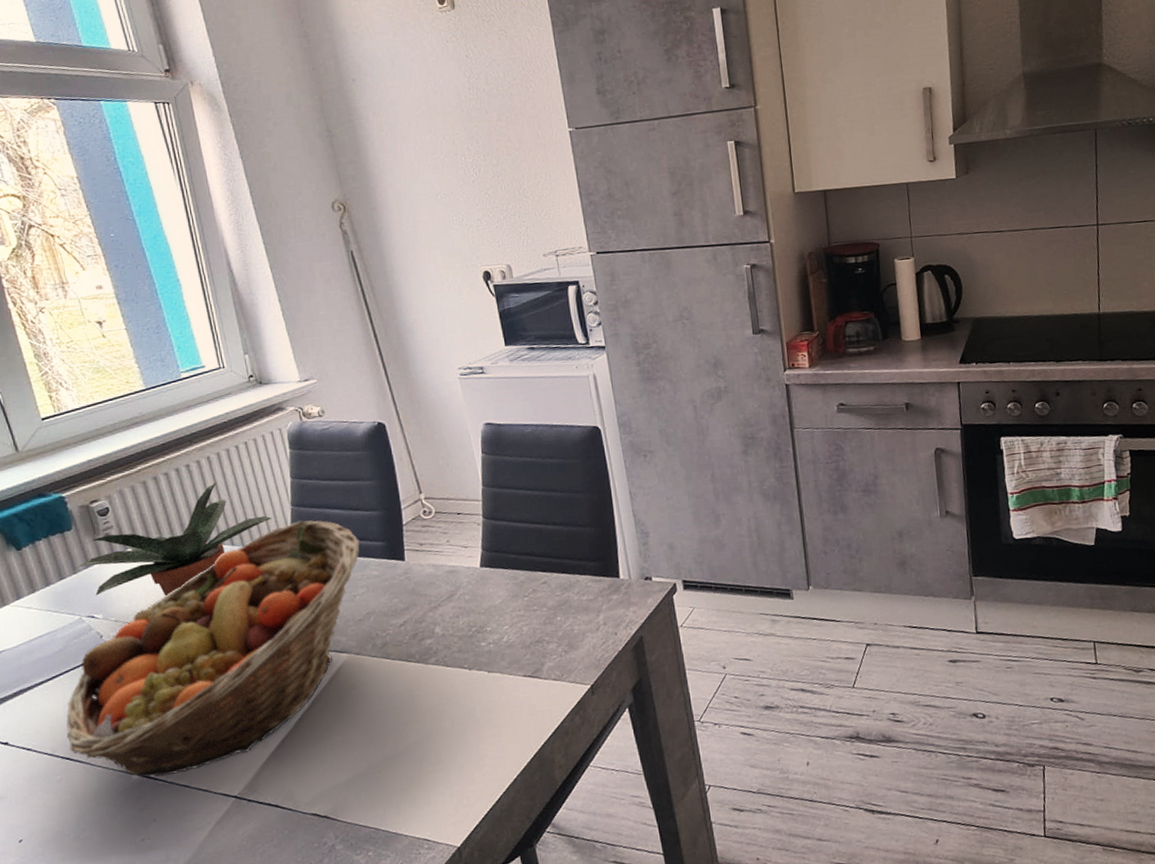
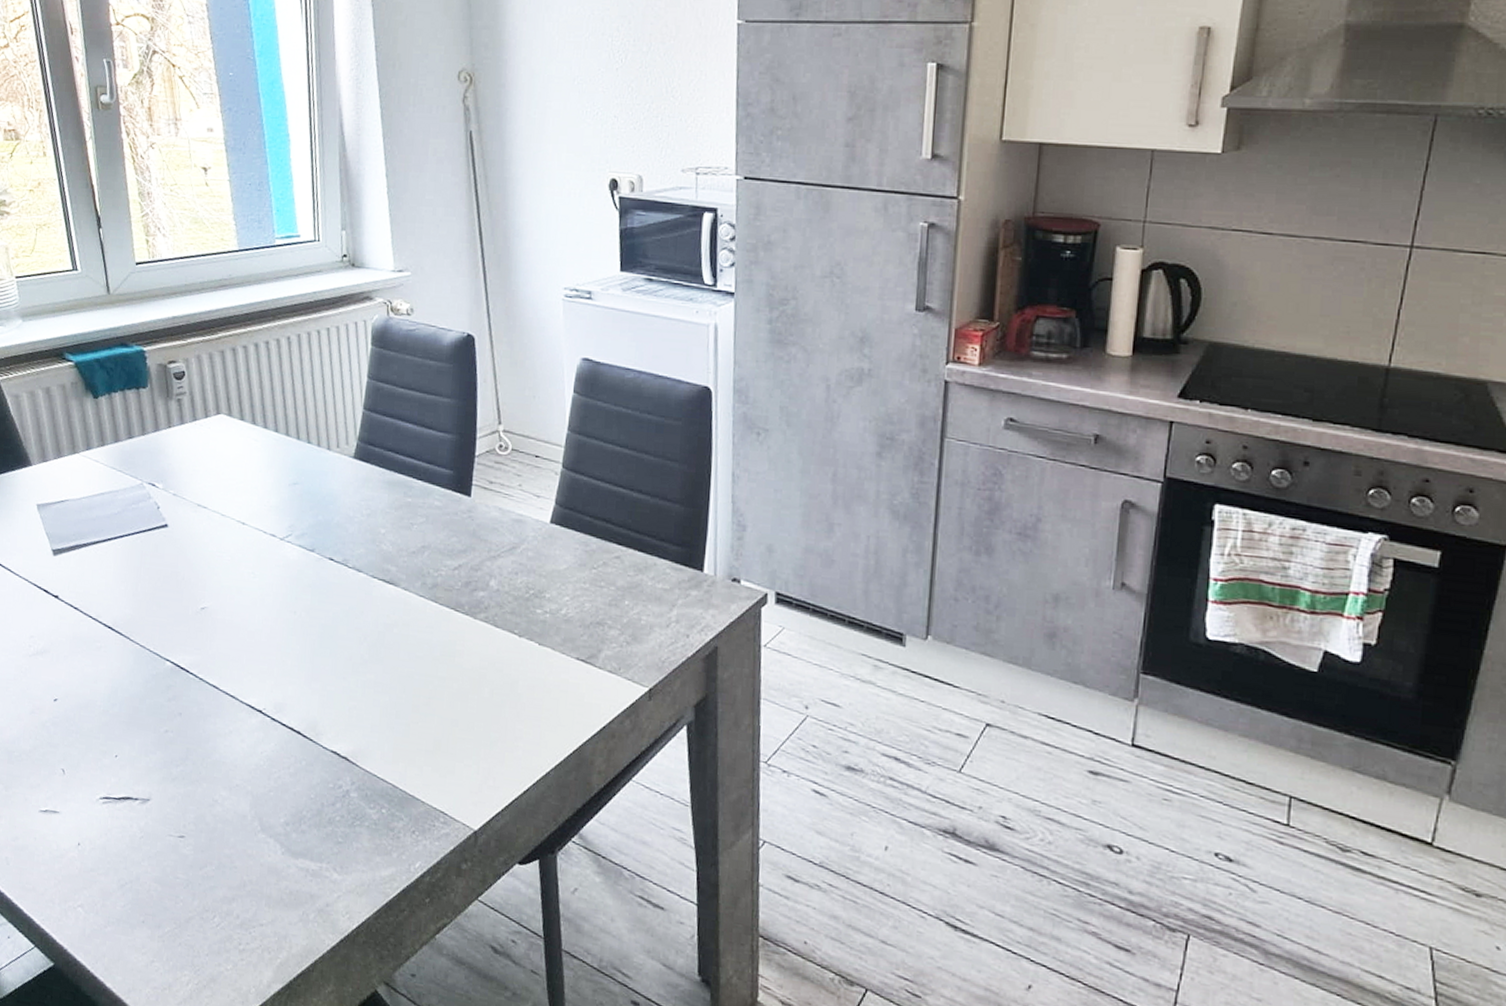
fruit basket: present [66,520,361,778] -> none [111,427,428,671]
potted plant: present [78,482,272,597] -> none [147,367,342,480]

